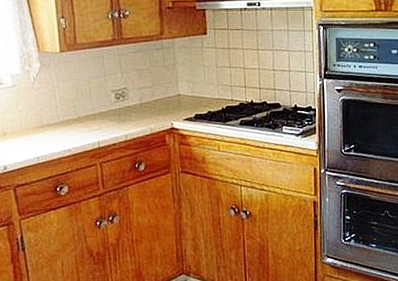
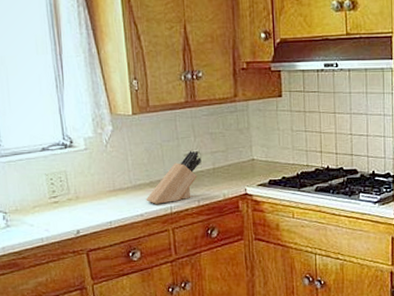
knife block: none [73,86,129,139] -> present [146,150,202,204]

